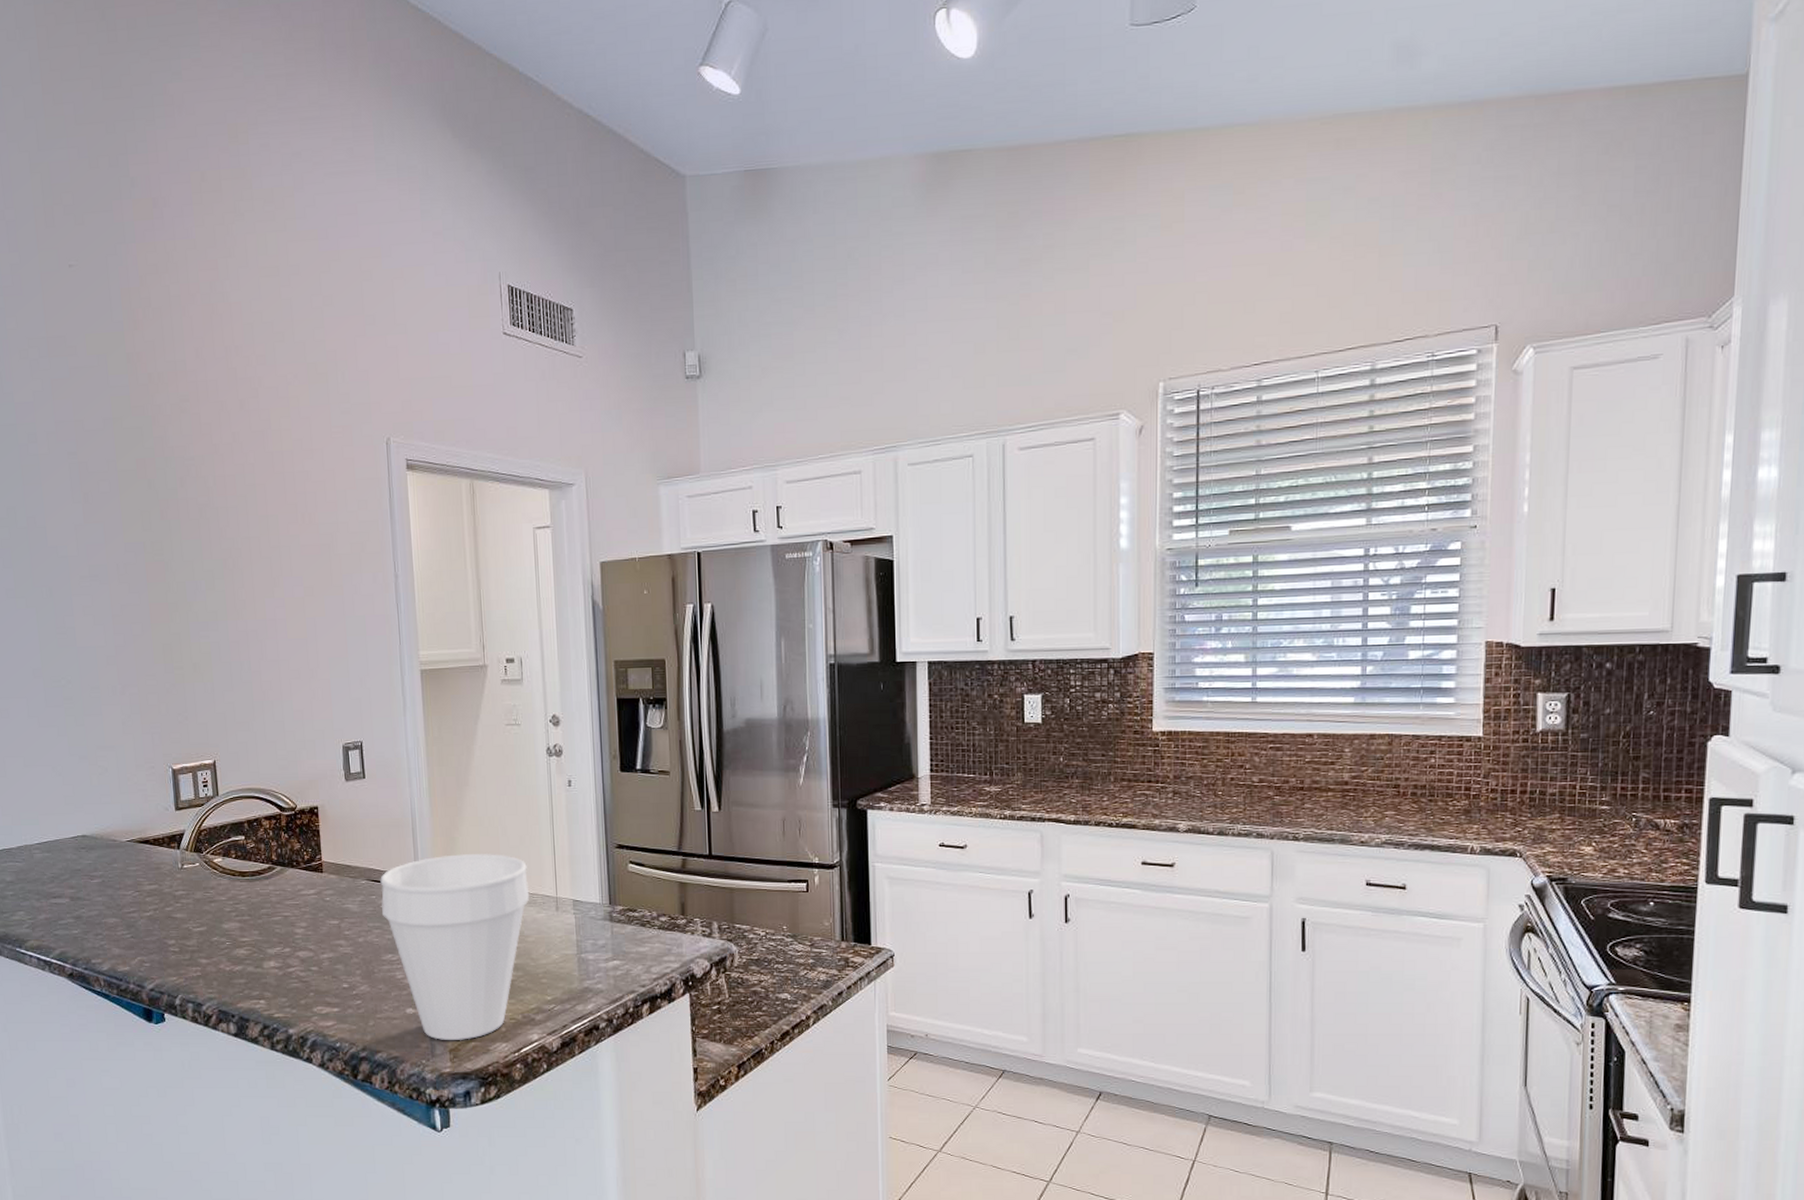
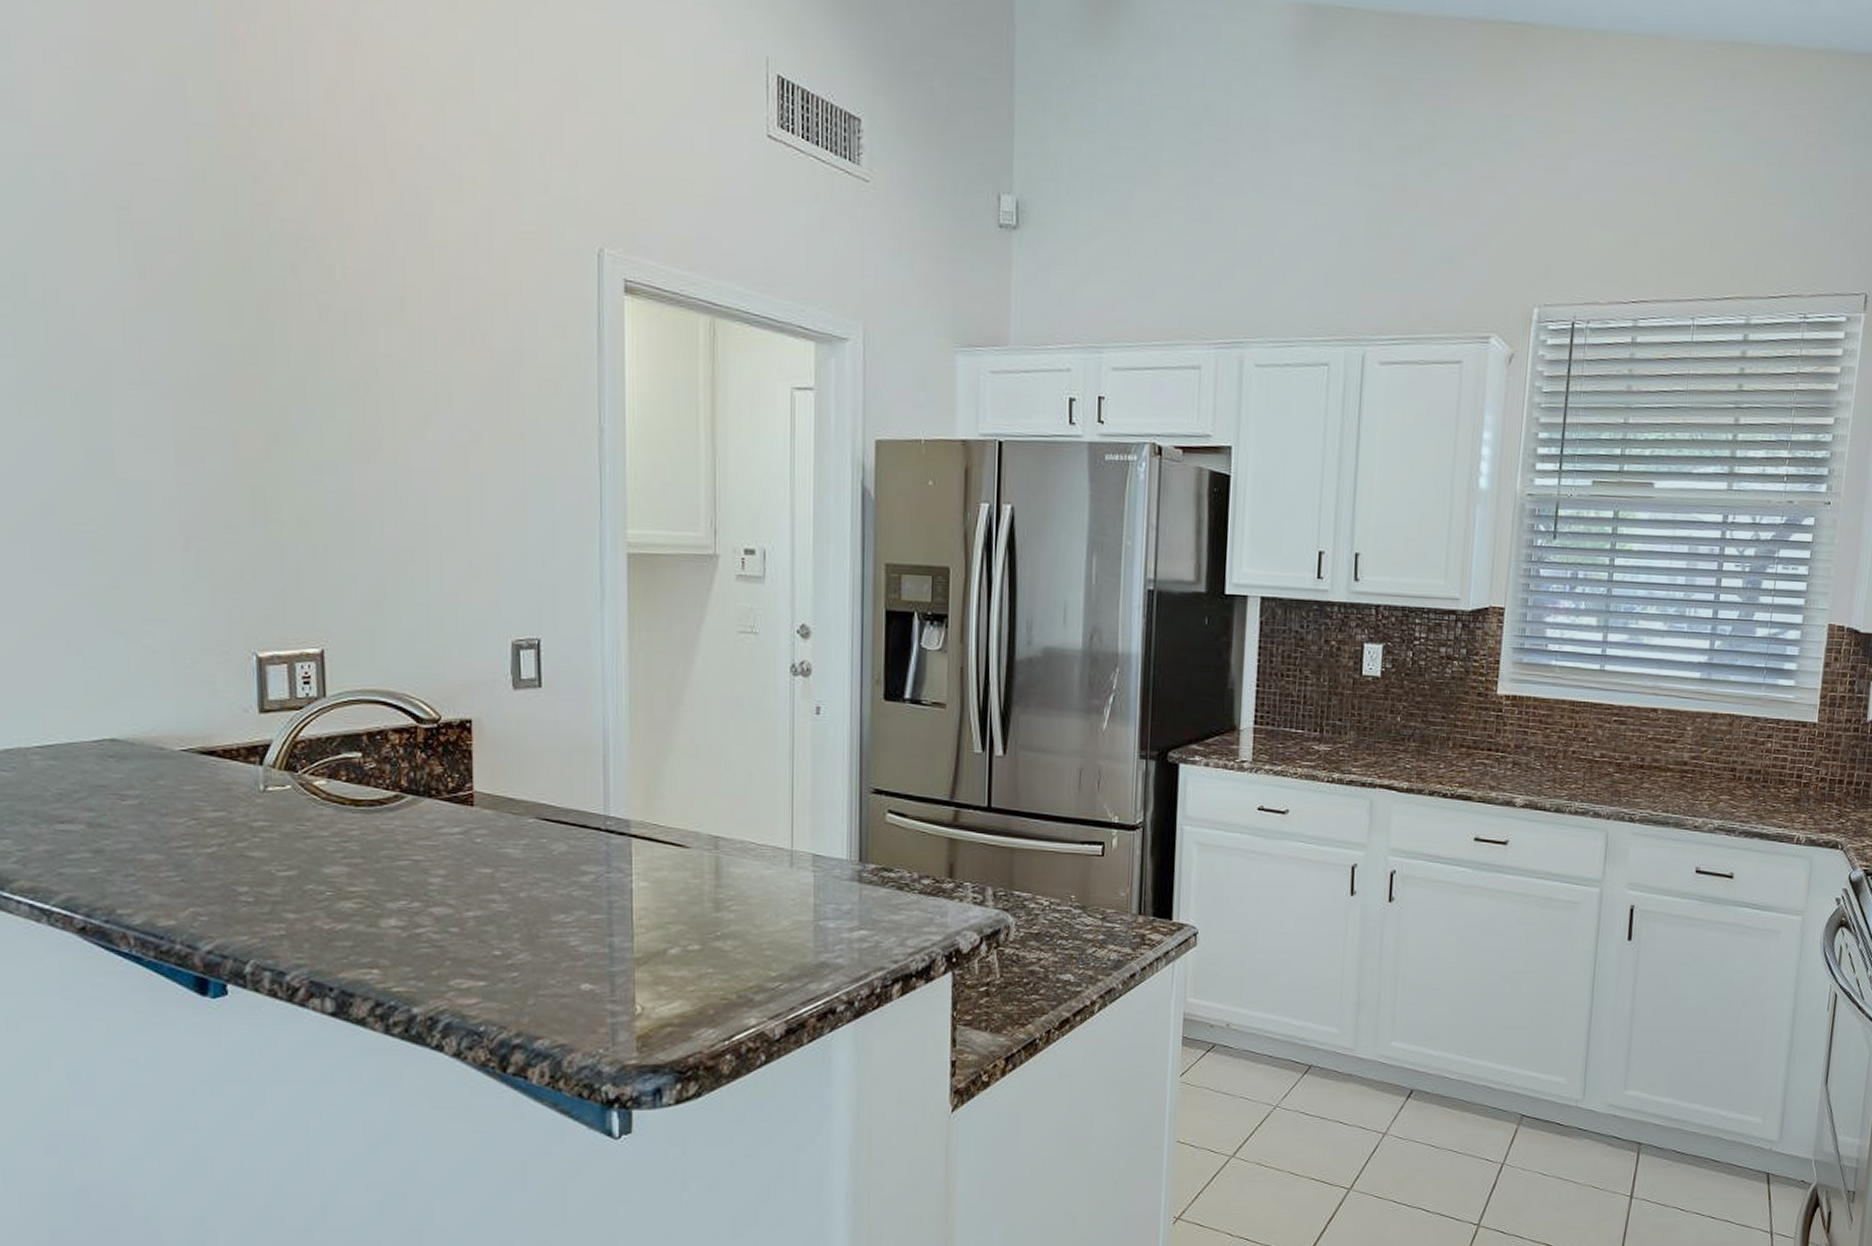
cup: present [380,854,530,1040] -> none [554,791,757,1024]

